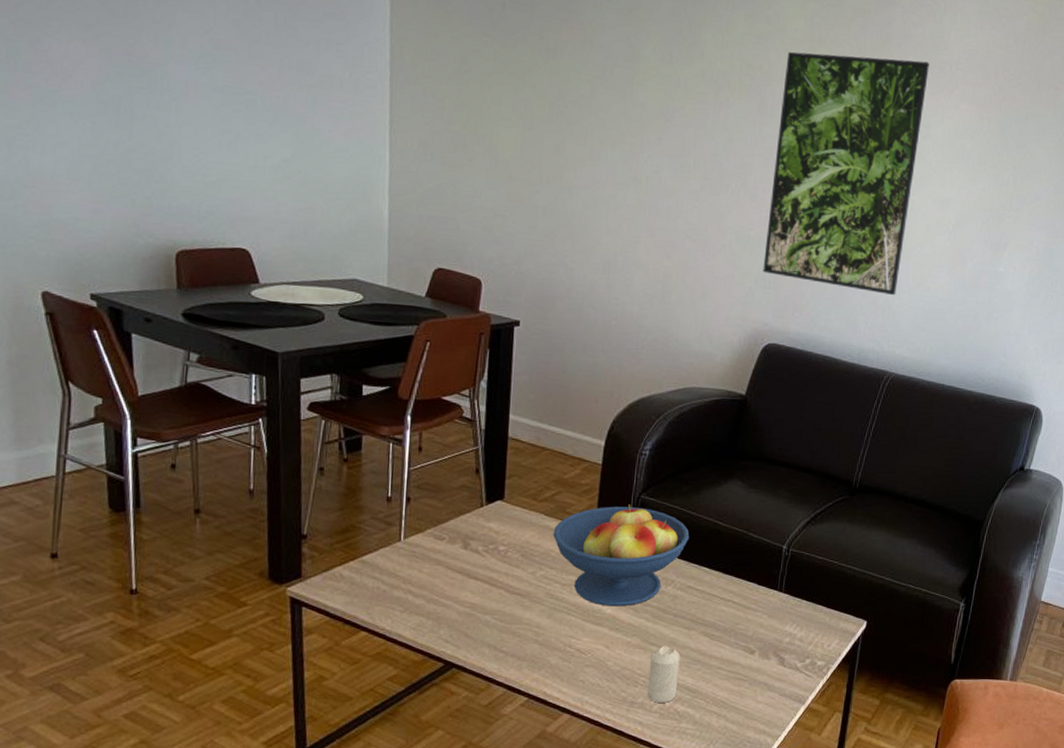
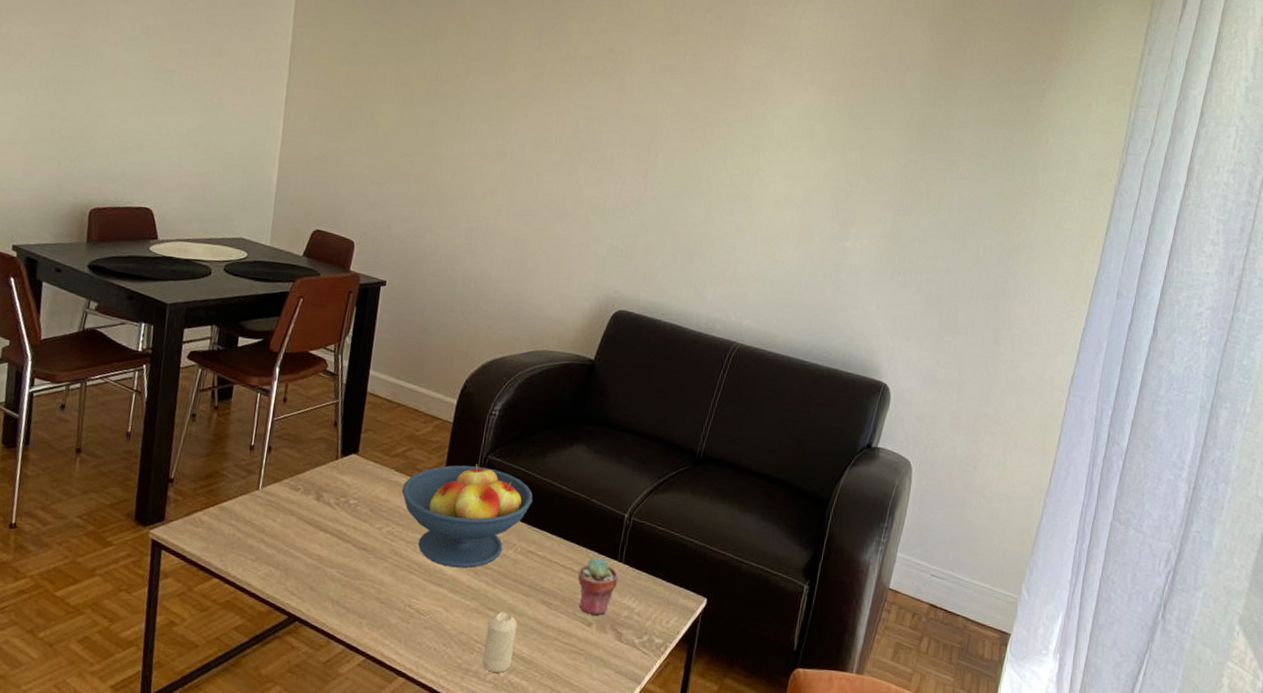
potted succulent: none [738,589,779,644] -> present [577,557,619,616]
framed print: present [763,52,929,295] -> none [616,38,781,267]

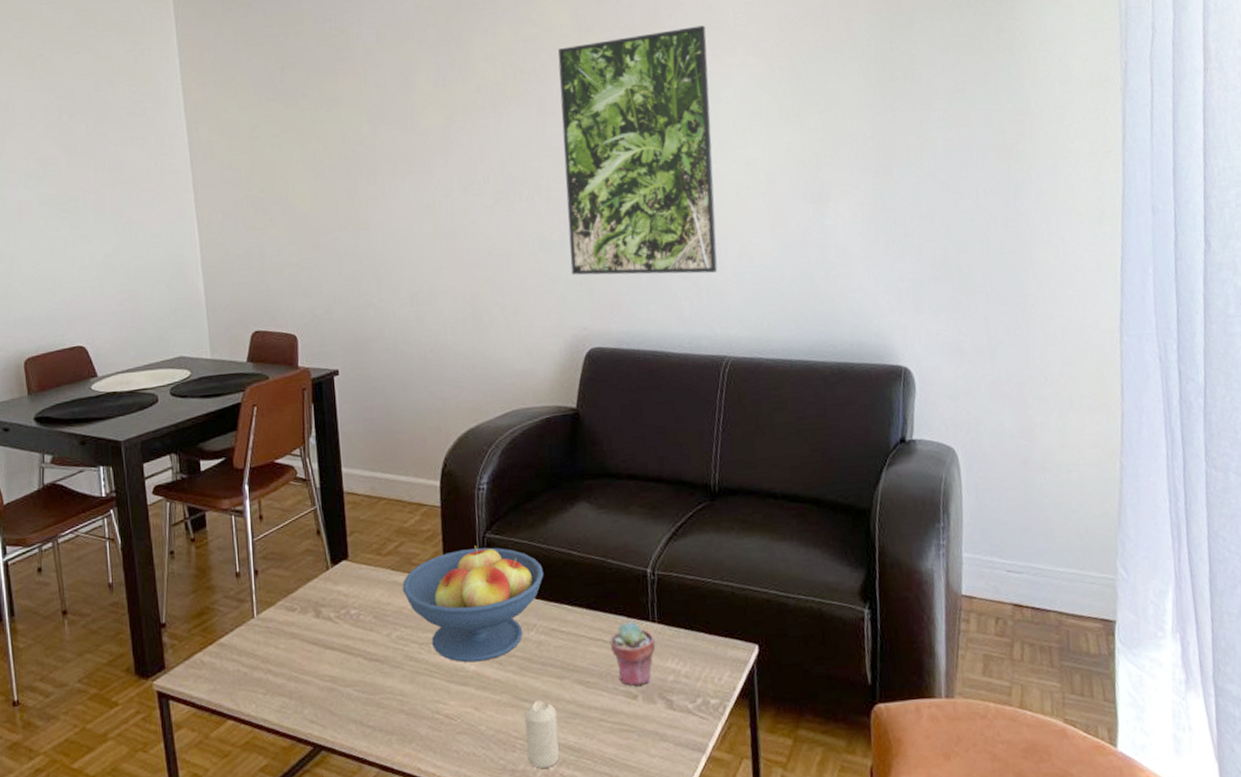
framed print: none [616,38,781,267] -> present [557,25,718,275]

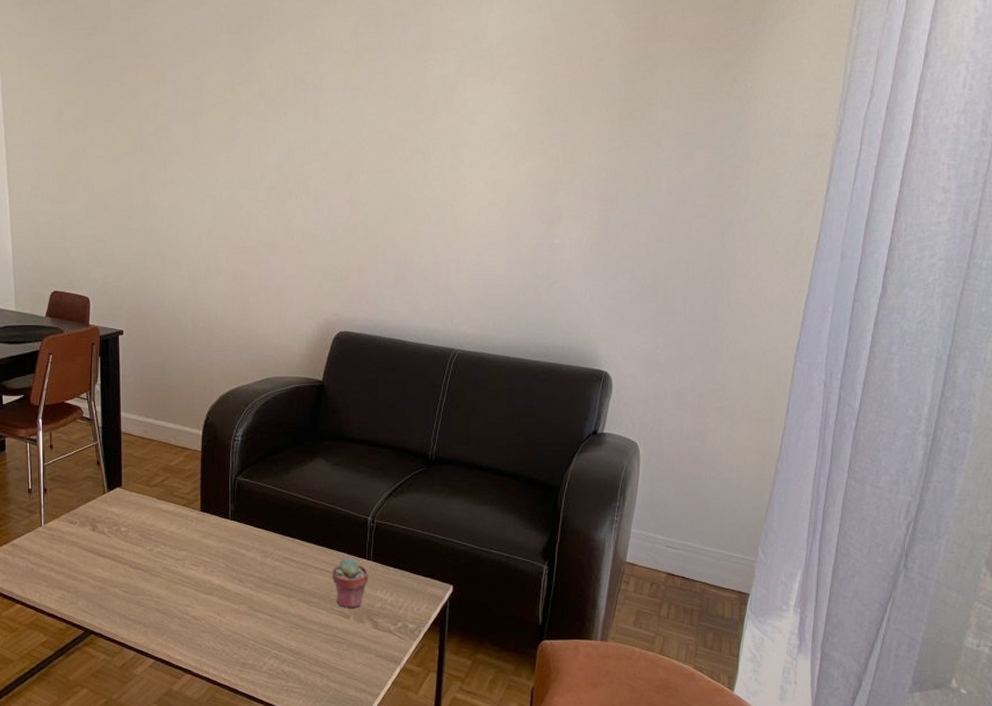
fruit bowl: present [402,546,544,663] -> none [164,486,282,578]
candle: present [525,699,560,768] -> none [256,611,283,664]
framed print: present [557,25,718,275] -> none [329,53,470,276]

